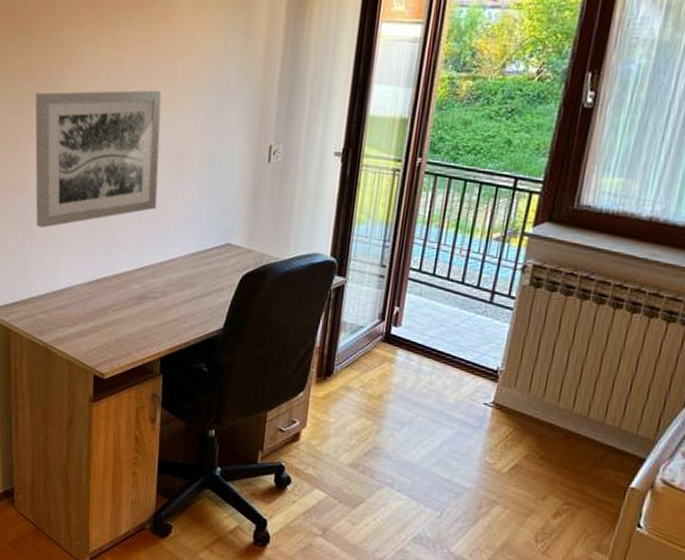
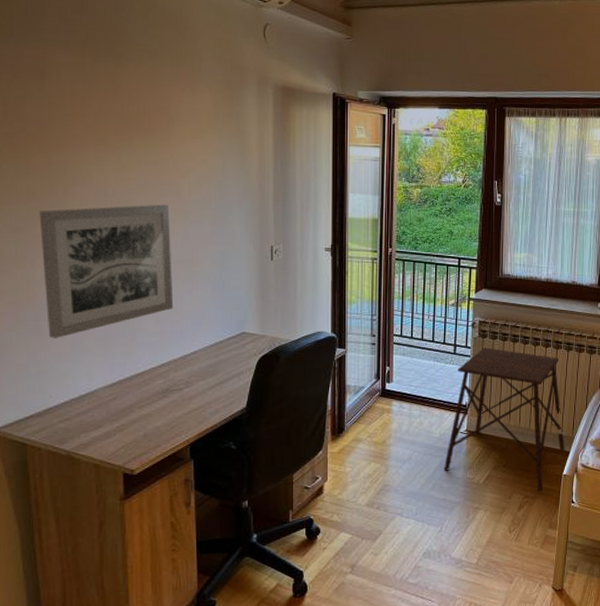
side table: none [455,300,652,503] -> present [444,347,565,493]

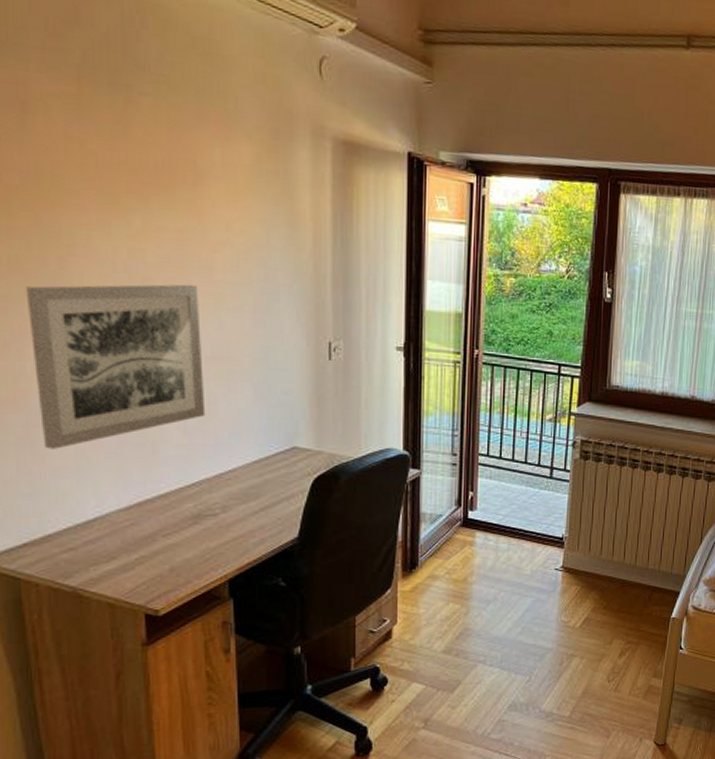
side table: present [444,347,565,493] -> none [535,471,675,638]

